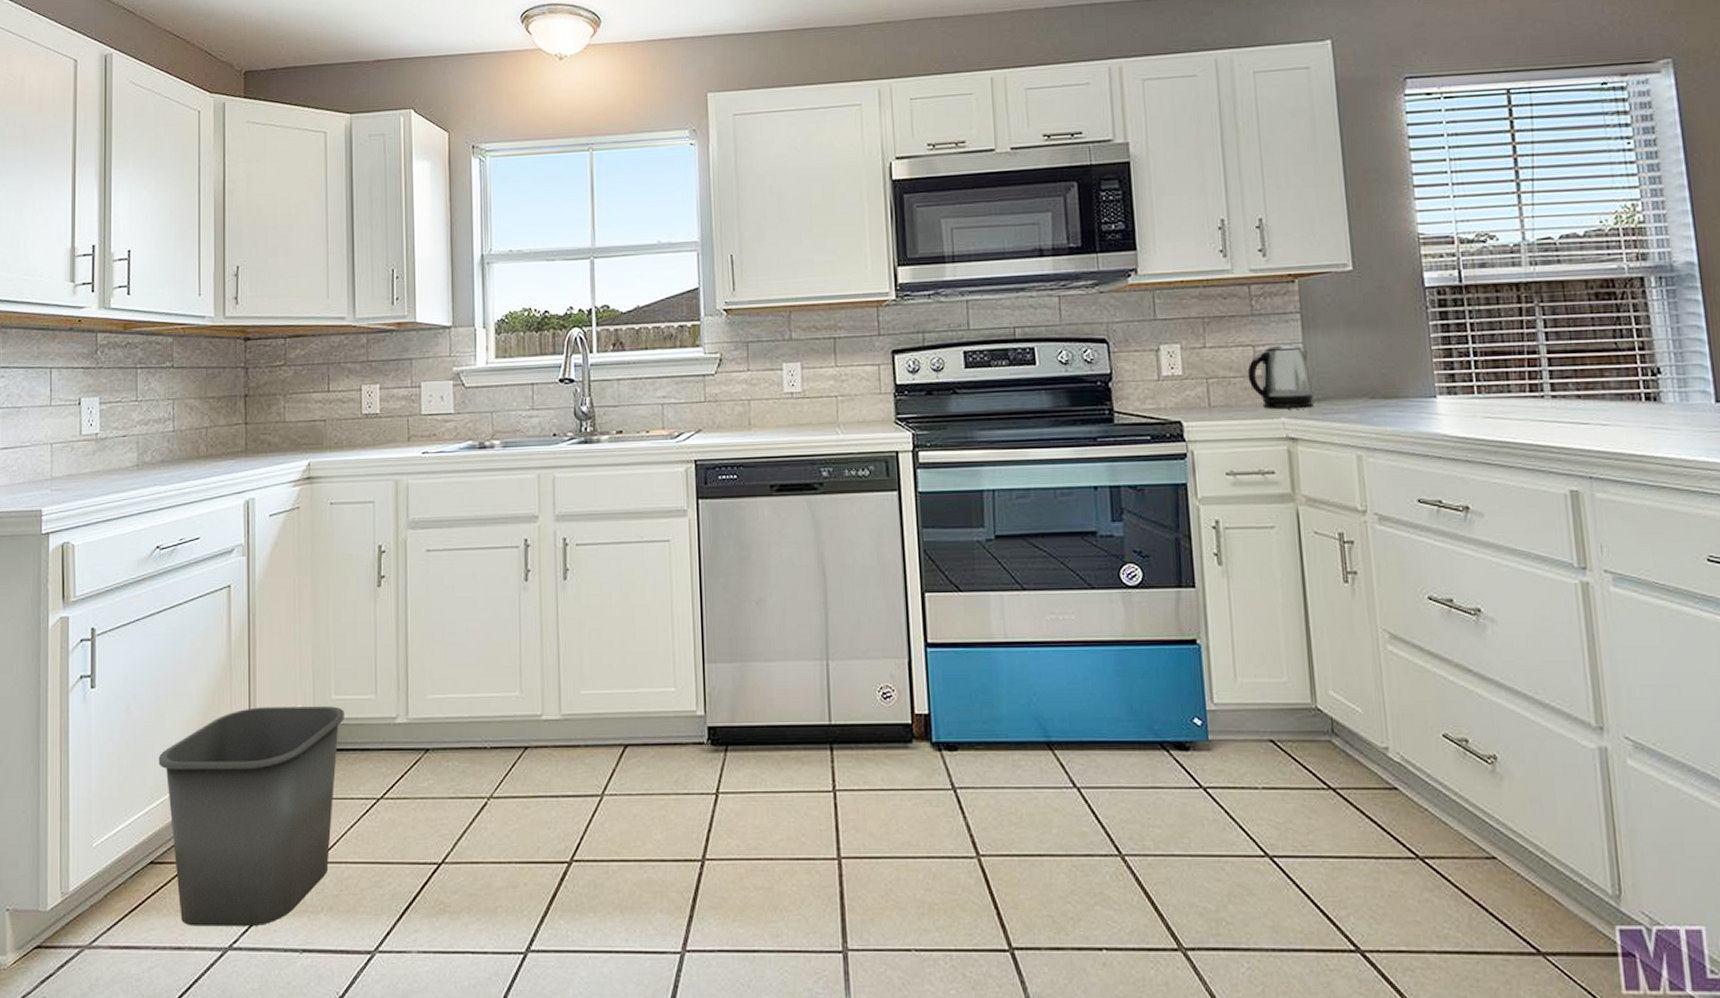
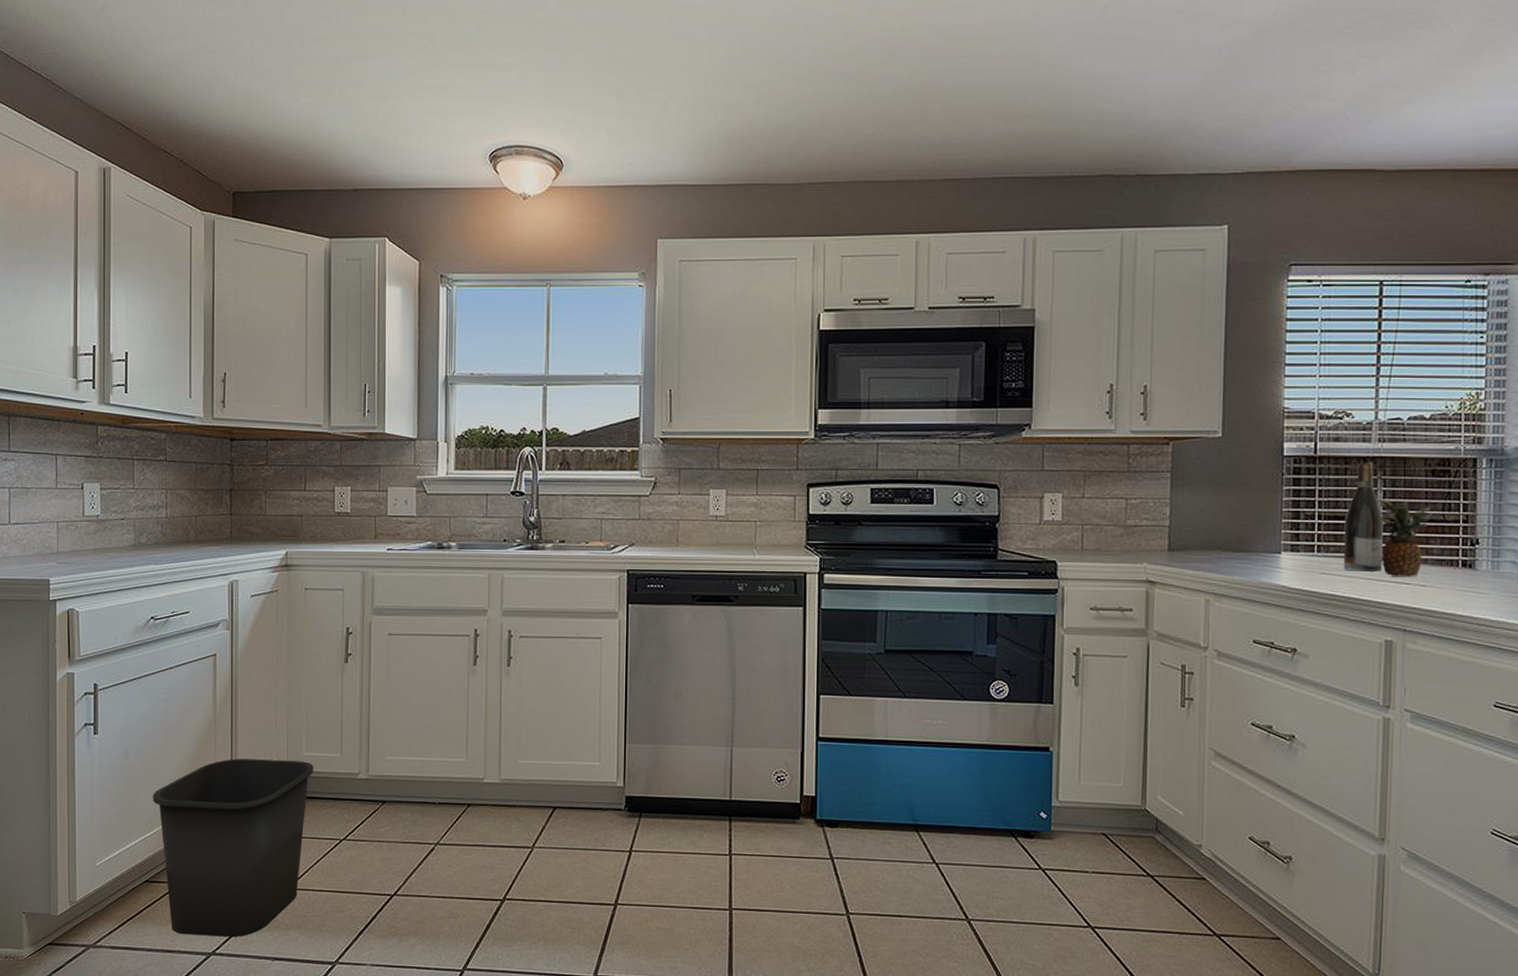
kettle: present [1247,345,1313,410] -> none [1118,500,1174,557]
wine bottle: none [1504,288,1556,413] -> present [1343,462,1384,572]
fruit: none [1538,328,1605,417] -> present [1377,499,1434,578]

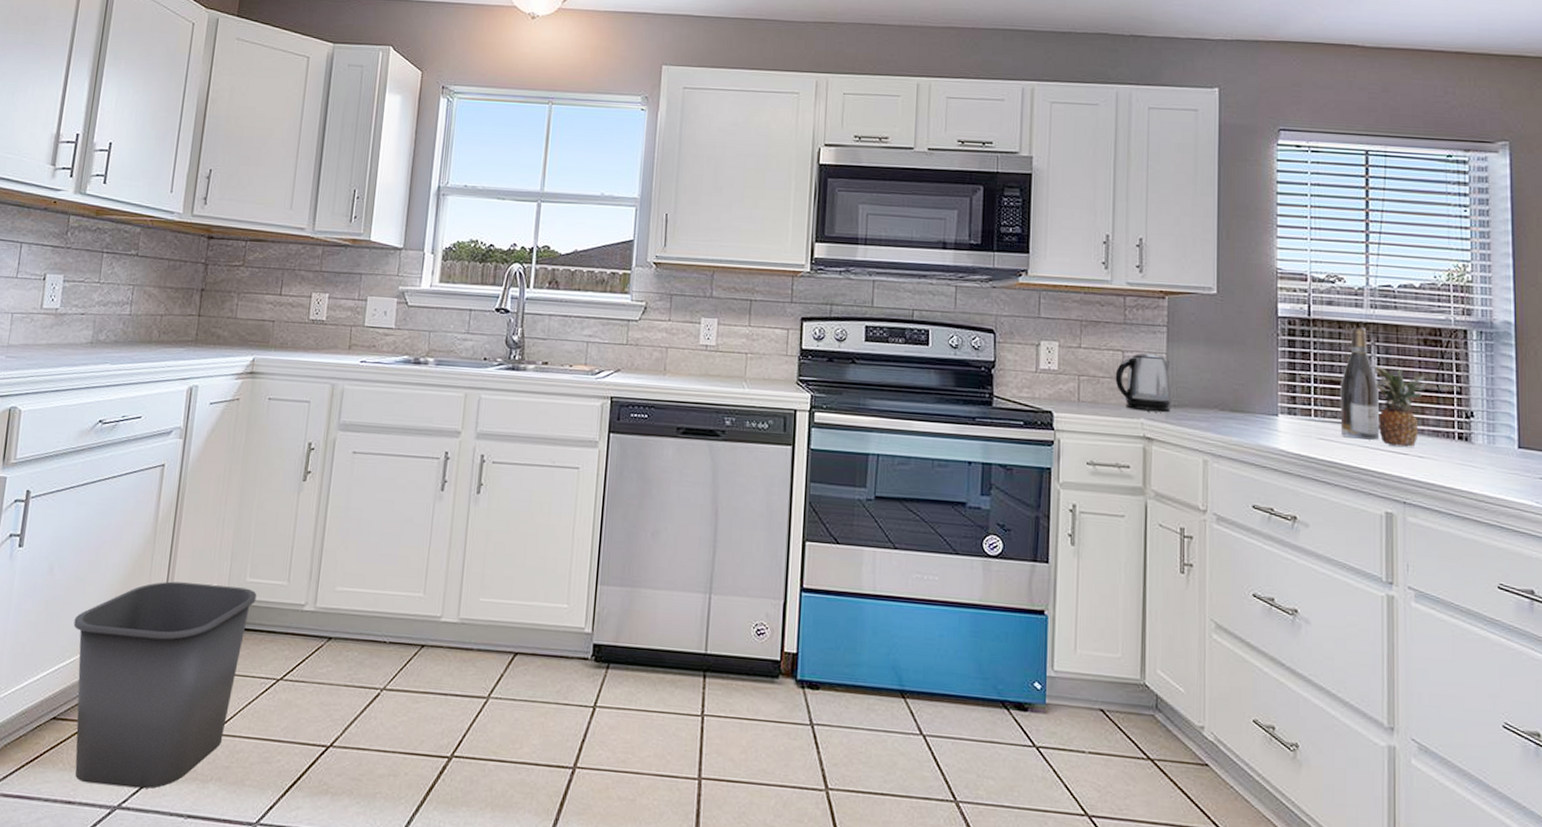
kettle: none [1118,500,1174,557] -> present [1115,353,1170,413]

